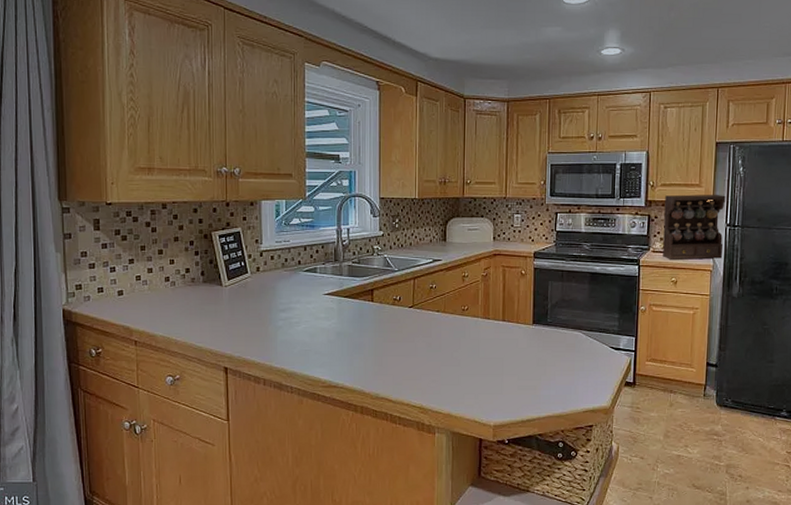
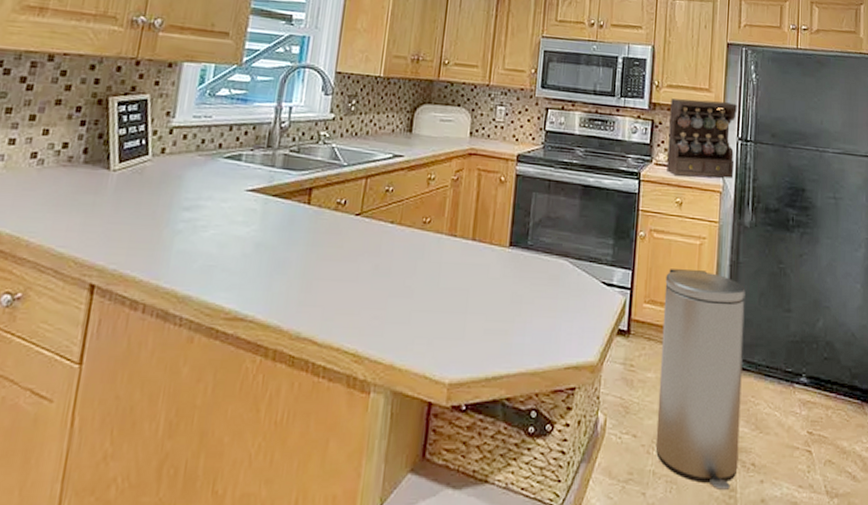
pedal bin: none [659,334,734,494] -> present [655,269,746,490]

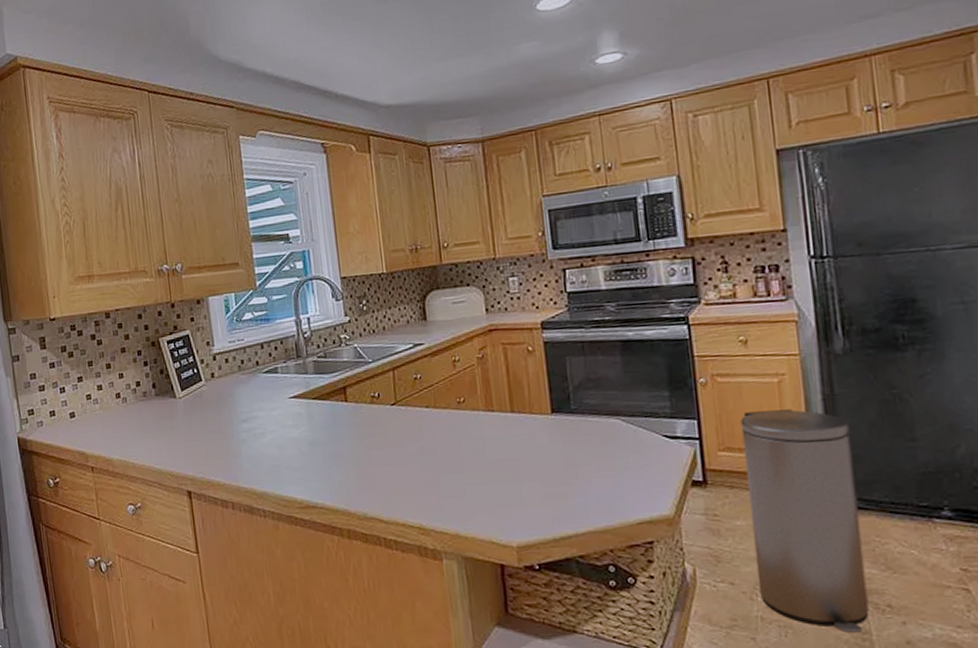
spice rack: present [667,98,737,179] -> none [712,217,811,312]

